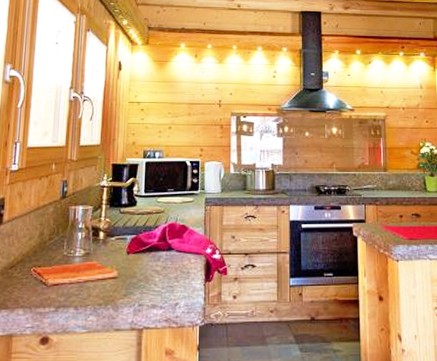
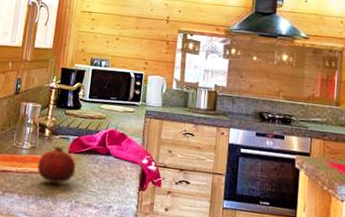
fruit: none [93,249,137,289] -> present [37,146,77,183]

